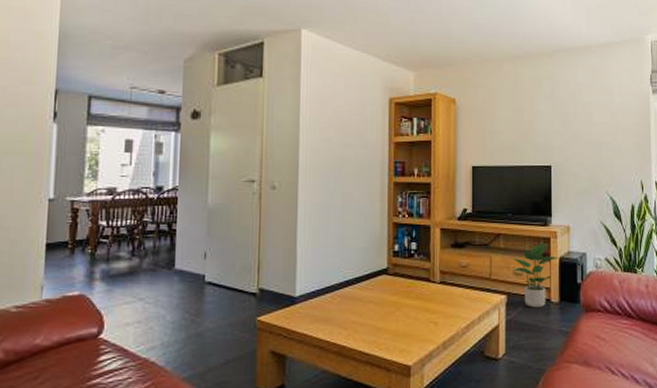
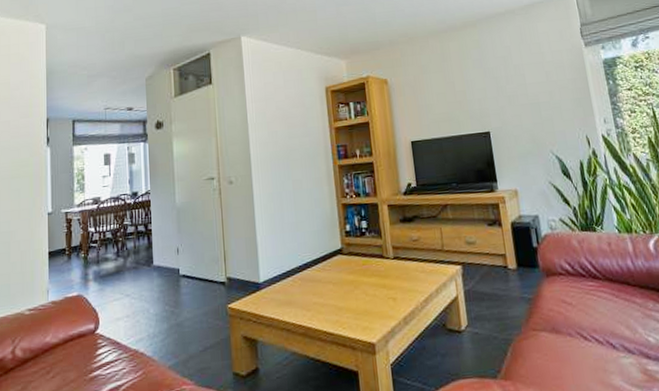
potted plant: present [513,242,559,308] -> none [463,209,510,276]

